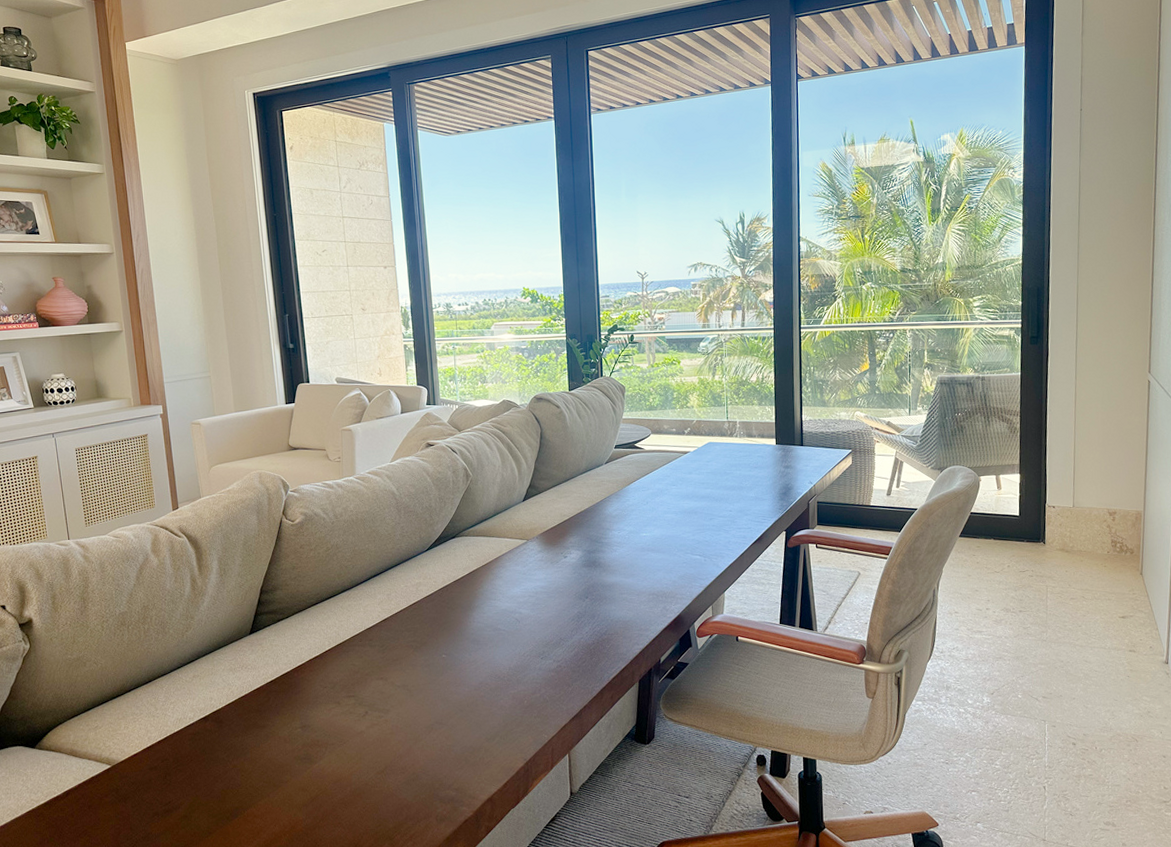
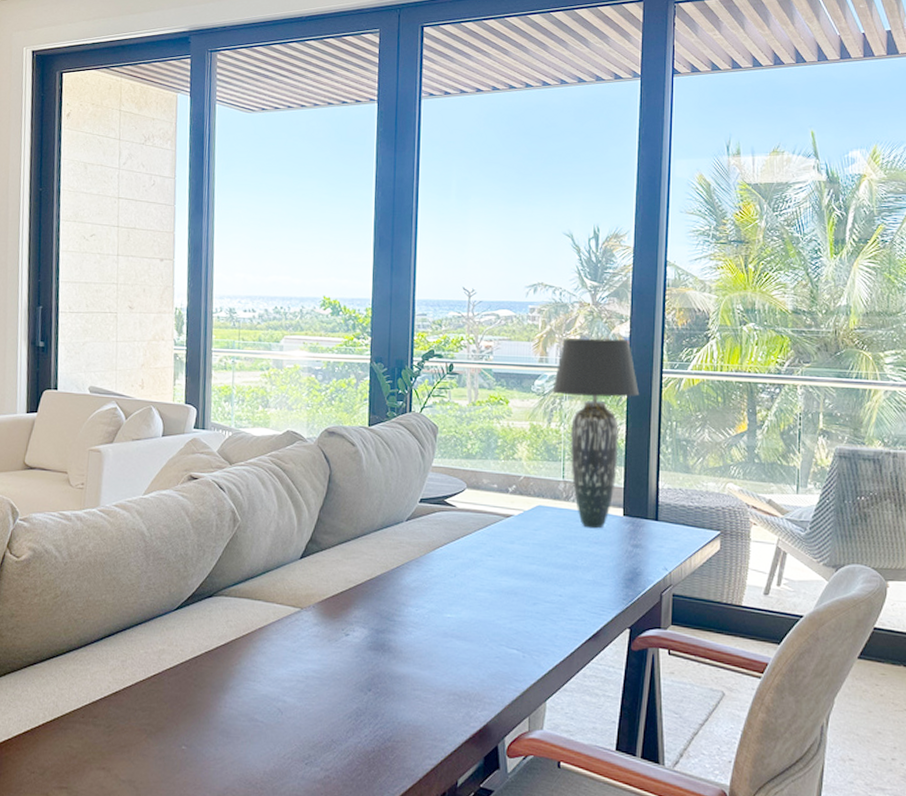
table lamp: none [714,304,784,456] -> present [552,338,640,528]

